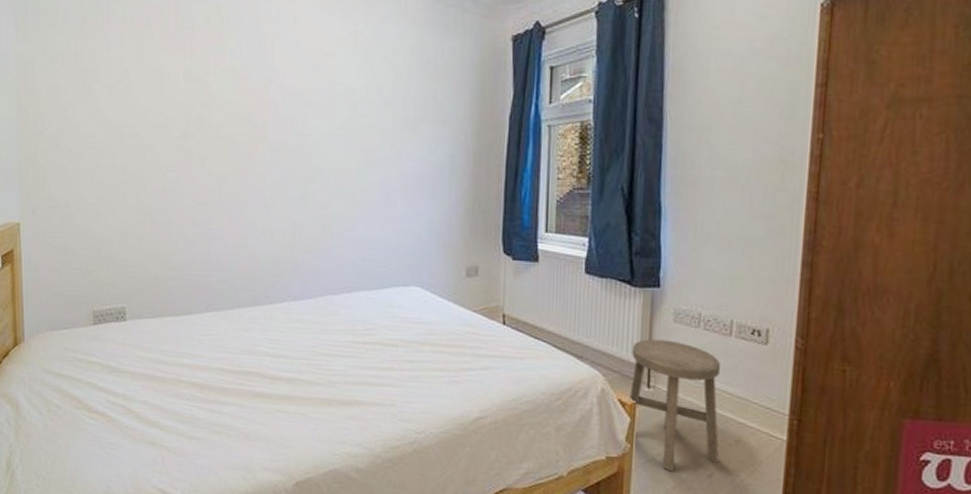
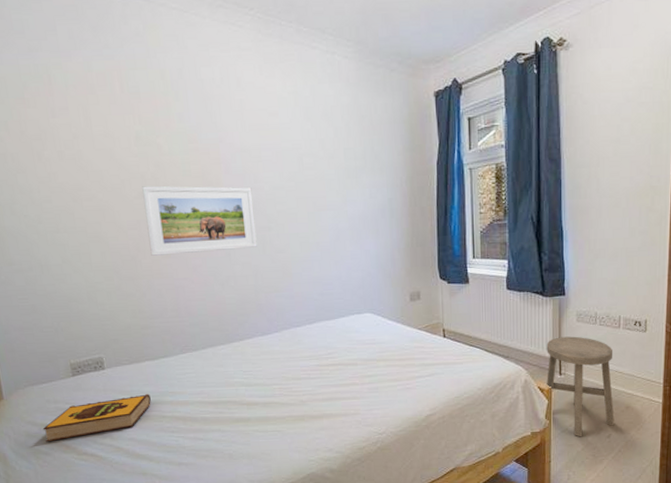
hardback book: none [57,353,169,394] -> present [42,394,151,442]
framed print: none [186,126,299,202] -> present [142,186,257,256]

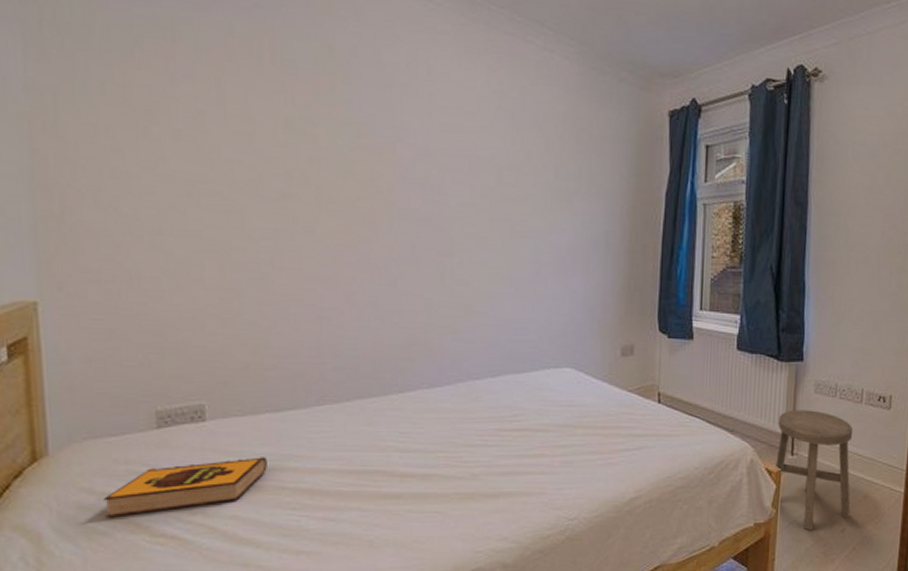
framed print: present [142,186,257,256] -> none [286,186,434,277]

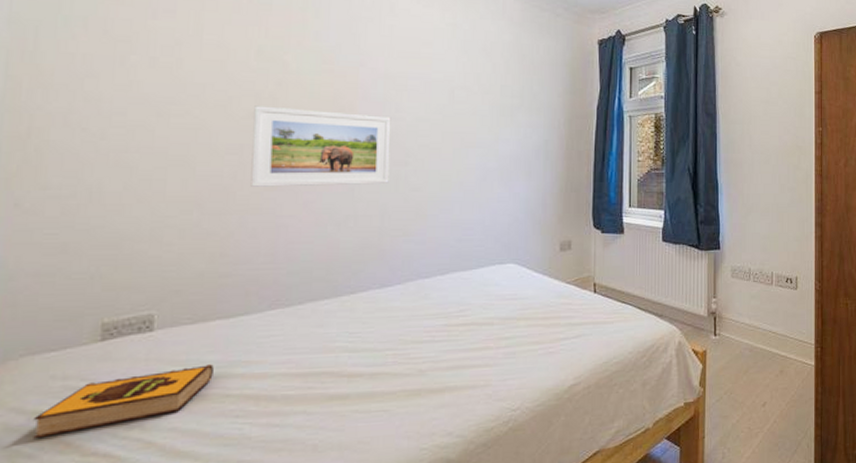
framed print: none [286,186,434,277] -> present [250,105,391,187]
stool: present [774,410,853,531] -> none [700,293,769,407]

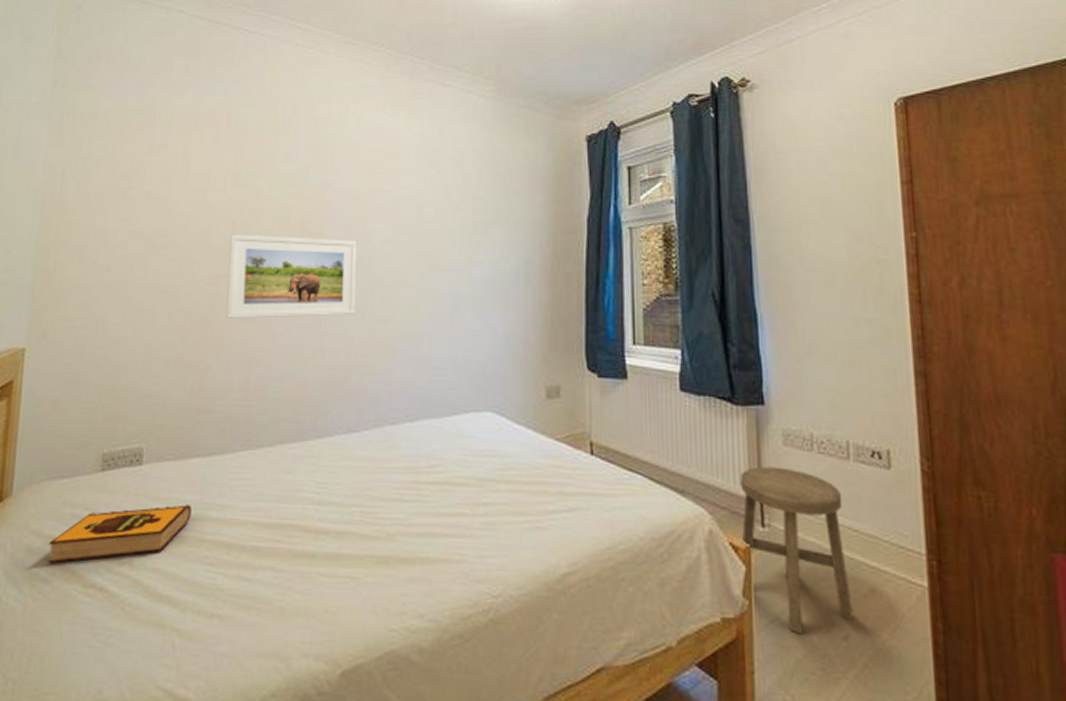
stool: none [700,293,769,407] -> present [740,466,853,635]

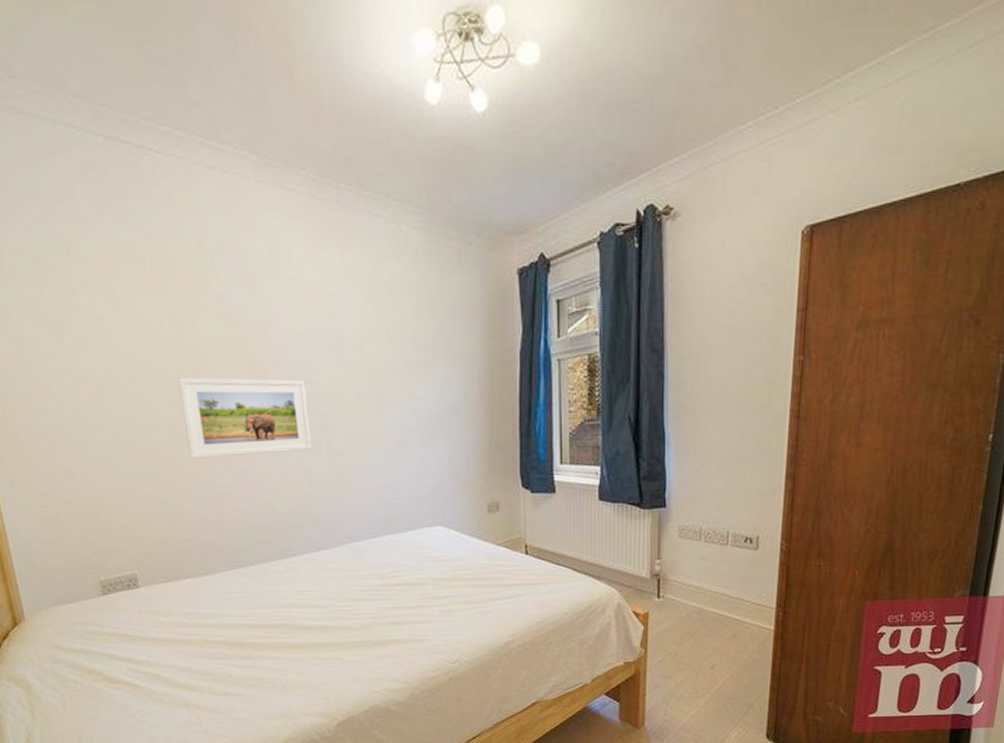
hardback book: present [48,505,191,564] -> none [70,616,193,669]
stool: present [740,466,853,635] -> none [641,554,720,668]

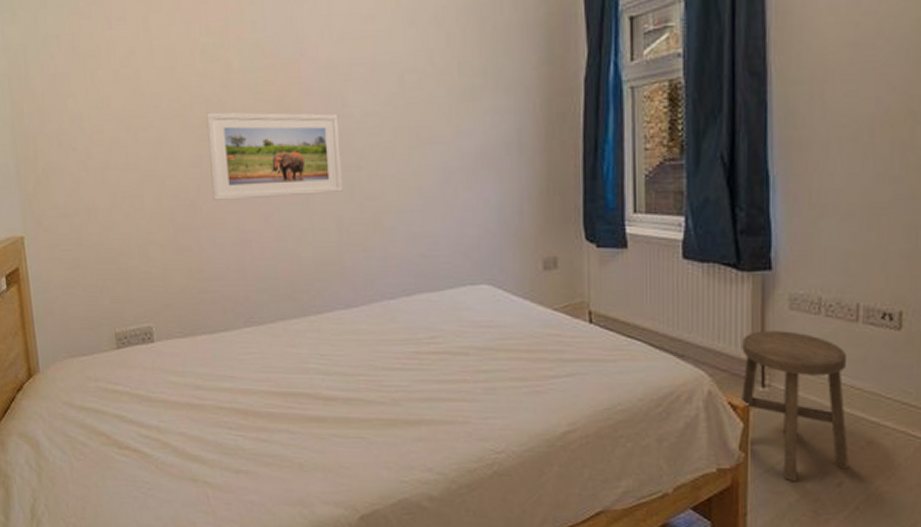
stool: none [641,554,720,668] -> present [740,331,849,482]

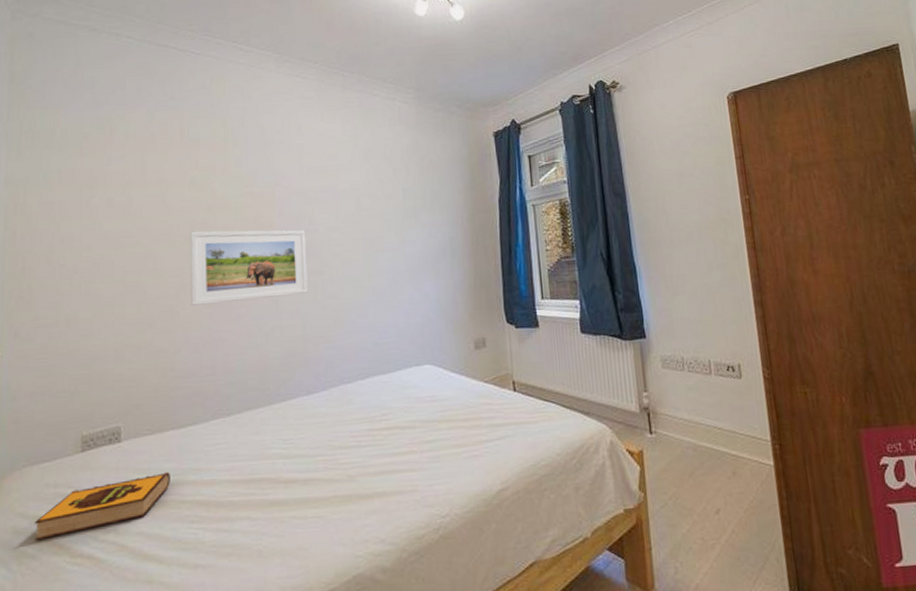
hardback book: none [80,377,207,430] -> present [34,472,170,541]
stool: present [740,331,849,482] -> none [631,385,722,514]

